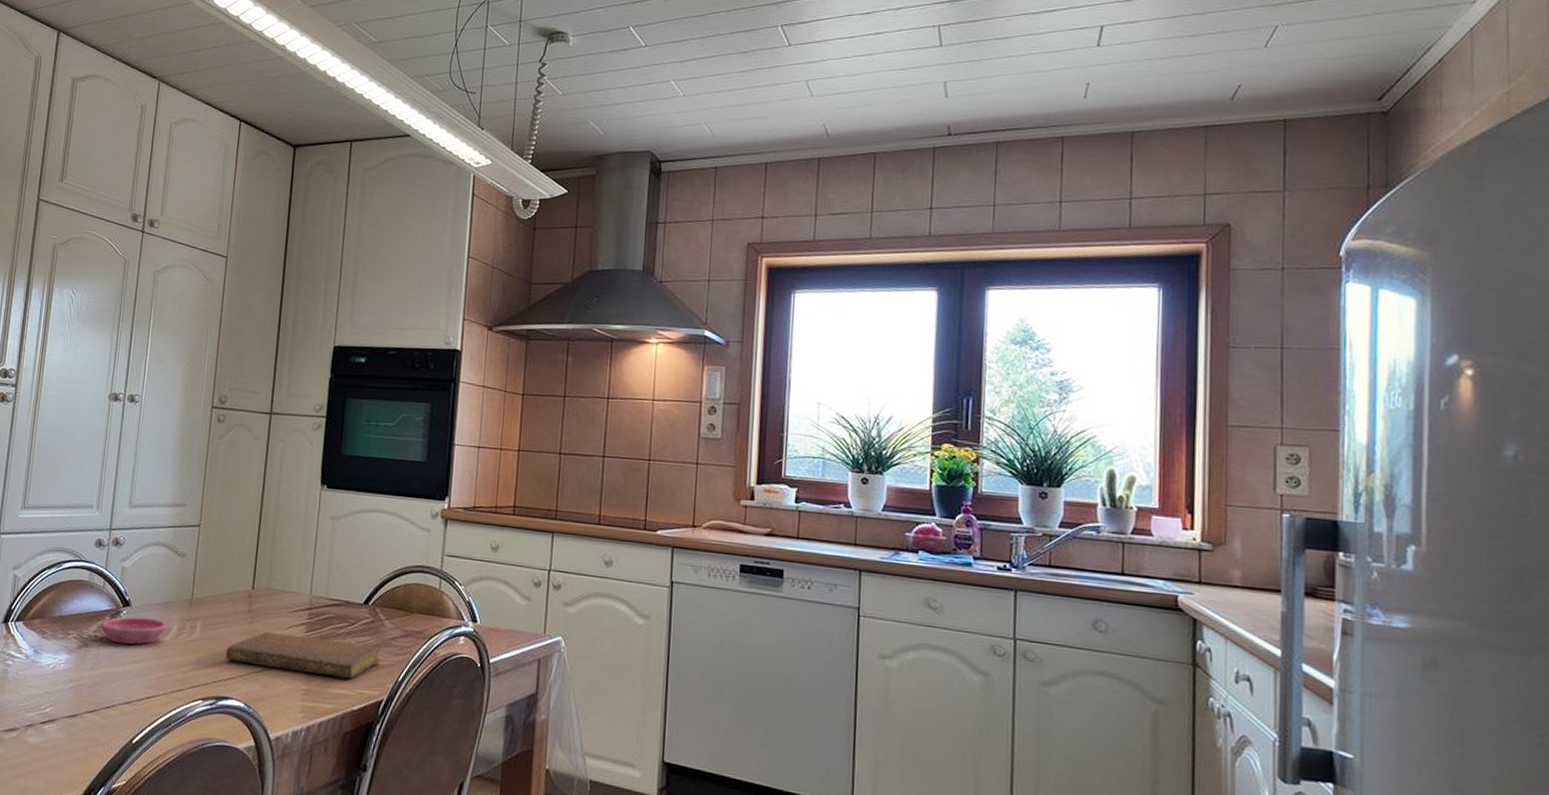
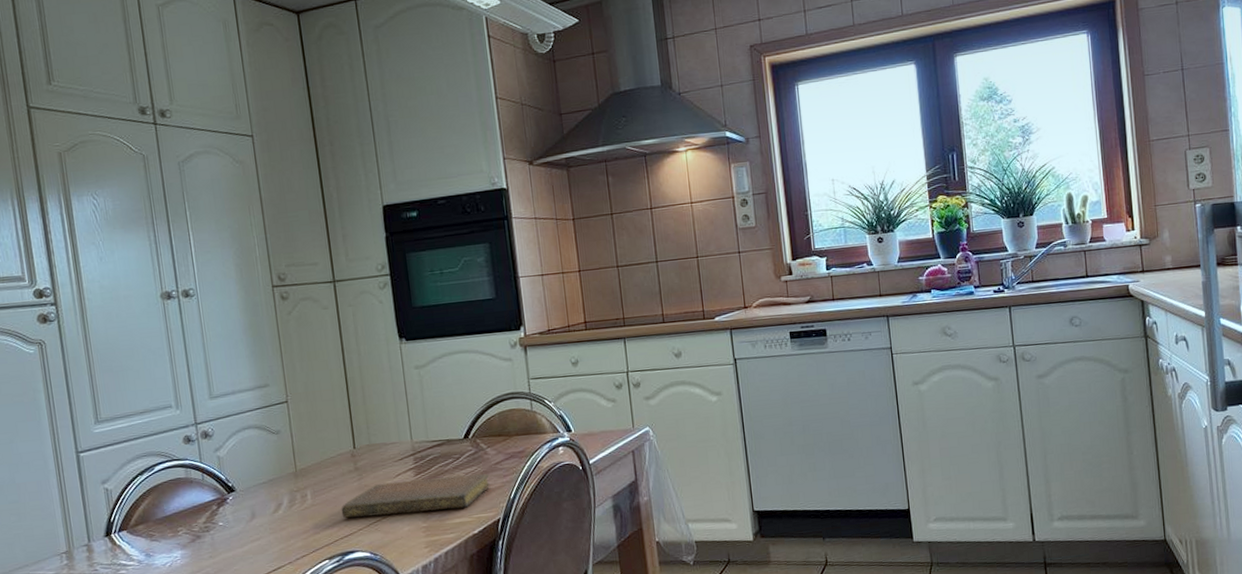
saucer: present [100,617,168,645] -> none [208,497,278,529]

